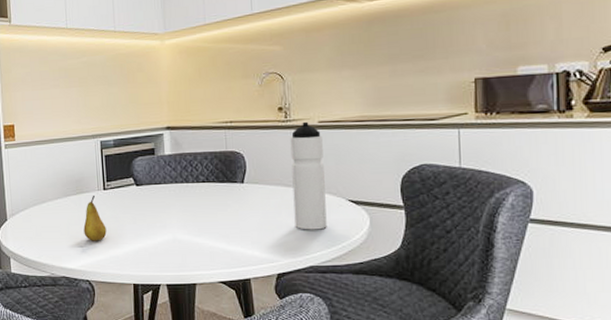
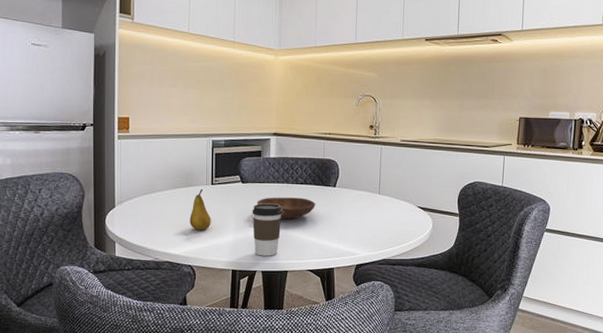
coffee cup: none [150,207,184,267] -> present [252,203,282,256]
bowl: none [154,198,222,225] -> present [257,197,316,220]
water bottle: present [290,121,327,230] -> none [374,139,403,230]

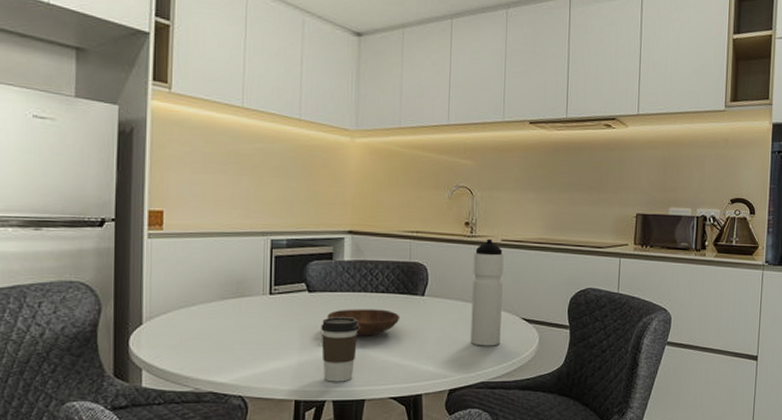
fruit: present [190,189,211,231] -> none [241,300,269,352]
water bottle: none [374,139,403,230] -> present [470,238,504,346]

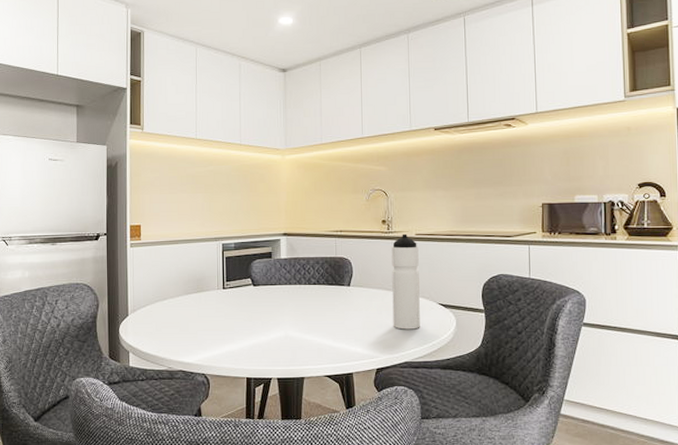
coffee cup: present [321,317,359,382] -> none [265,306,296,362]
bowl: present [327,309,400,337] -> none [269,299,330,323]

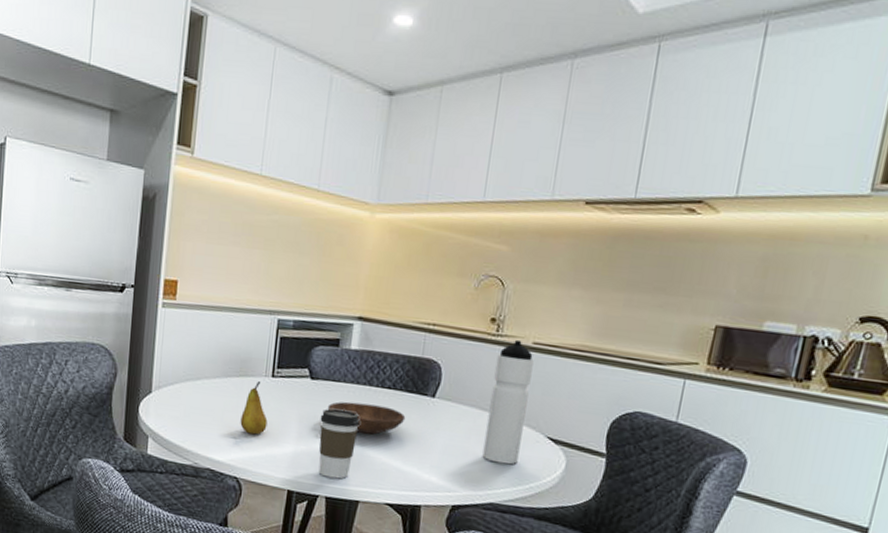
fruit: none [202,294,224,337] -> present [240,381,268,435]
coffee cup: none [265,306,296,362] -> present [318,408,360,479]
bowl: none [269,299,330,323] -> present [327,402,406,435]

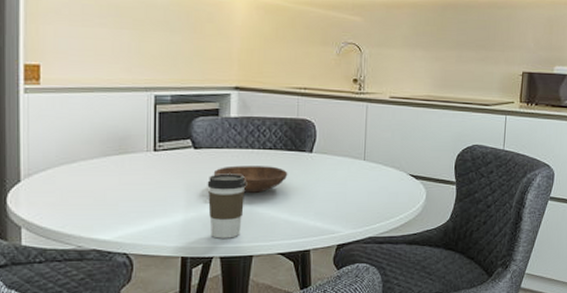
fruit: present [240,381,268,435] -> none [125,157,154,209]
water bottle: present [482,339,534,465] -> none [358,95,392,202]

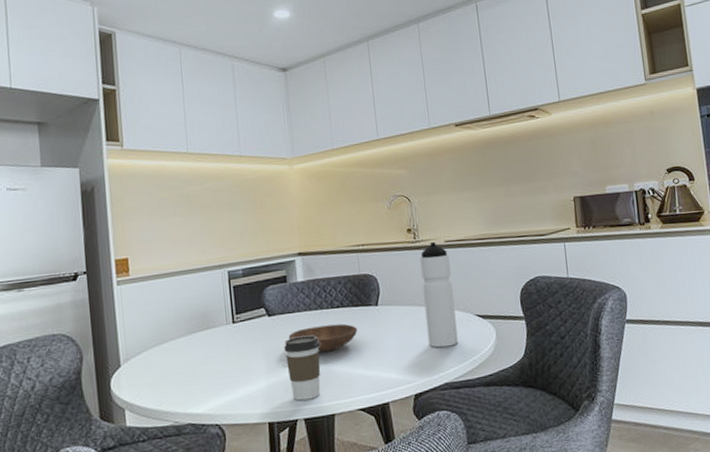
water bottle: none [358,95,392,202] -> present [419,241,458,348]

